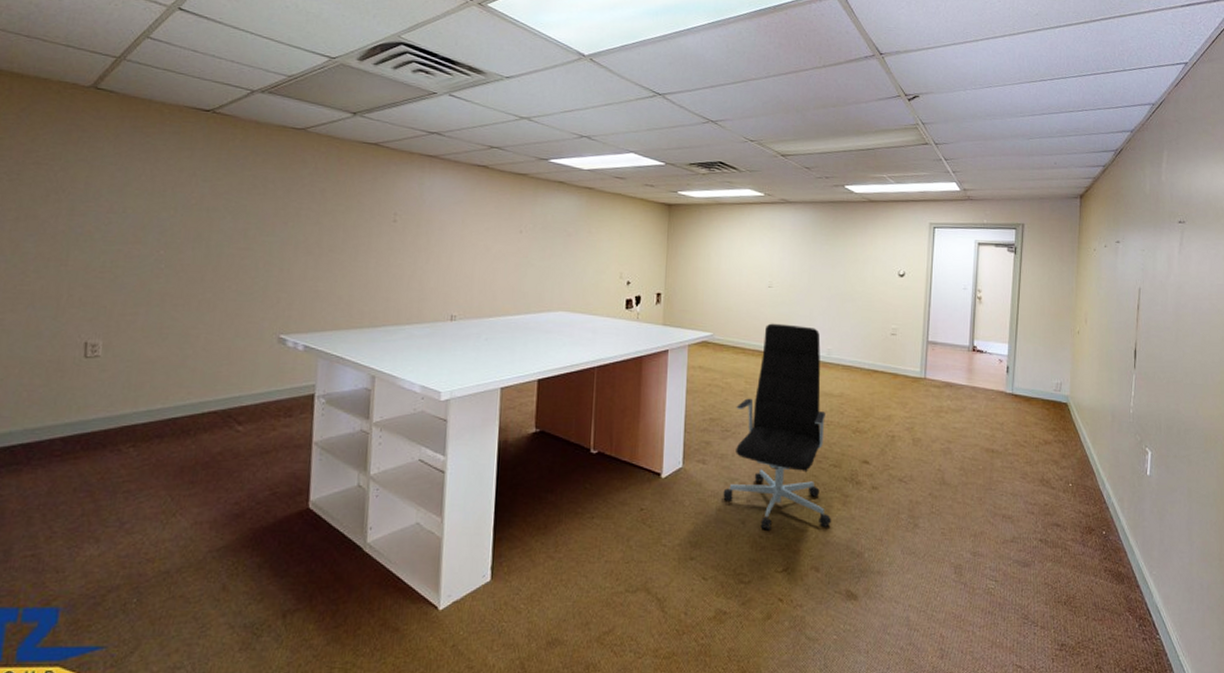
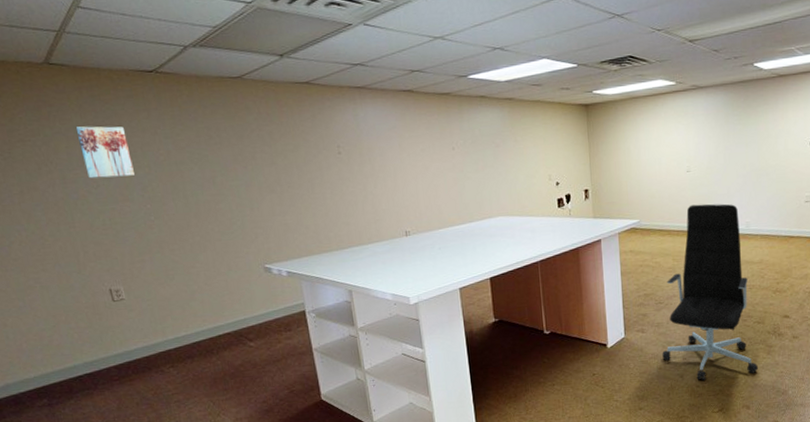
wall art: none [100,156,160,217] -> present [75,126,135,179]

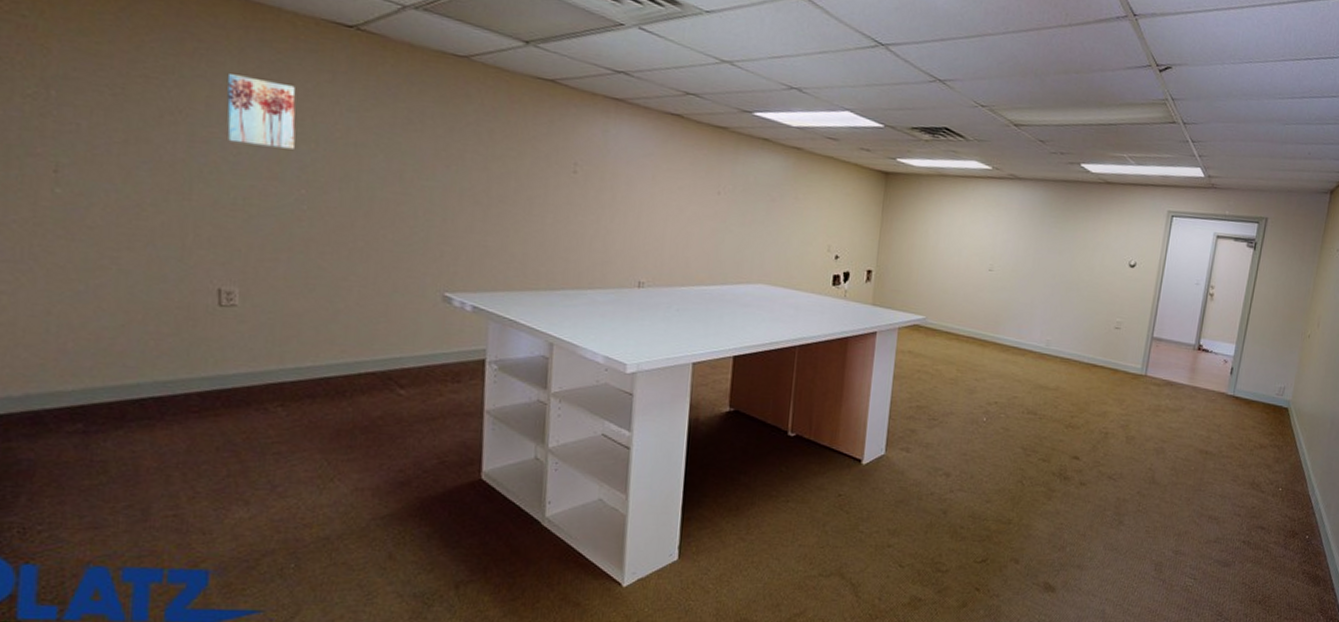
office chair: present [662,203,758,381] -> none [925,309,1040,522]

